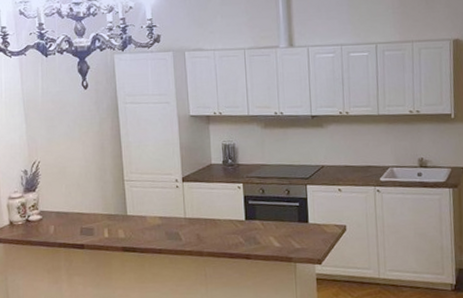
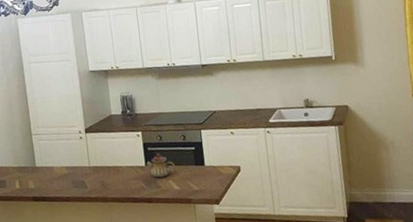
teapot: none [246,207,278,234] -> present [146,152,176,178]

